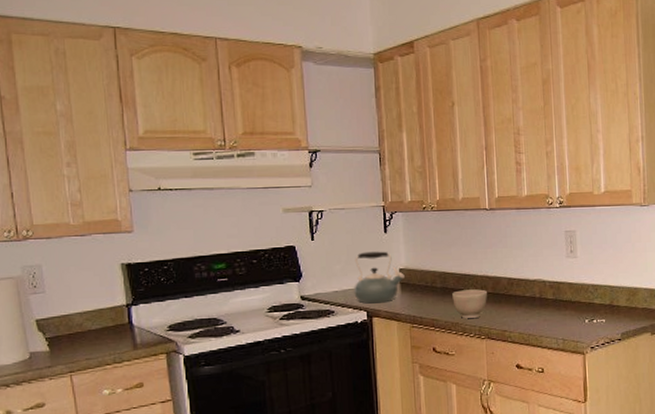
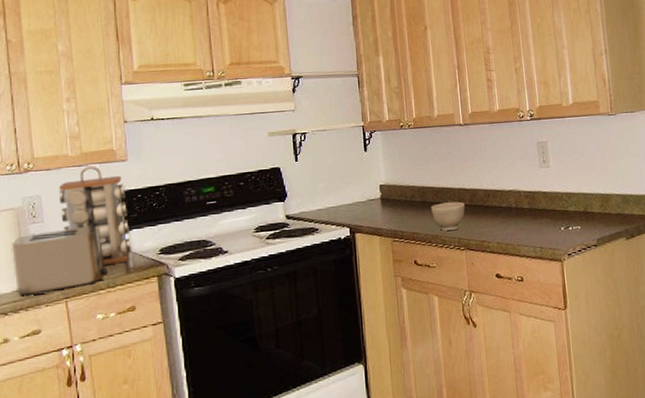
toaster: none [12,298,114,370] -> present [12,225,108,298]
spice rack: none [61,236,140,341] -> present [59,166,133,266]
kettle: present [354,251,405,304] -> none [336,168,385,220]

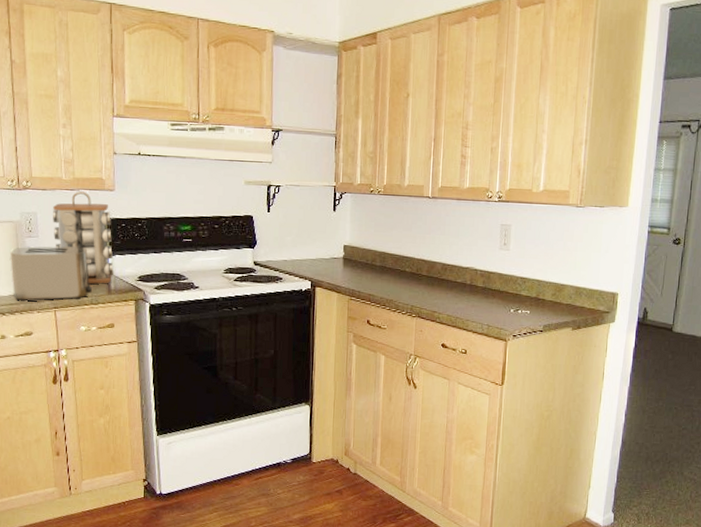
bowl: present [431,201,465,232] -> none [389,270,422,298]

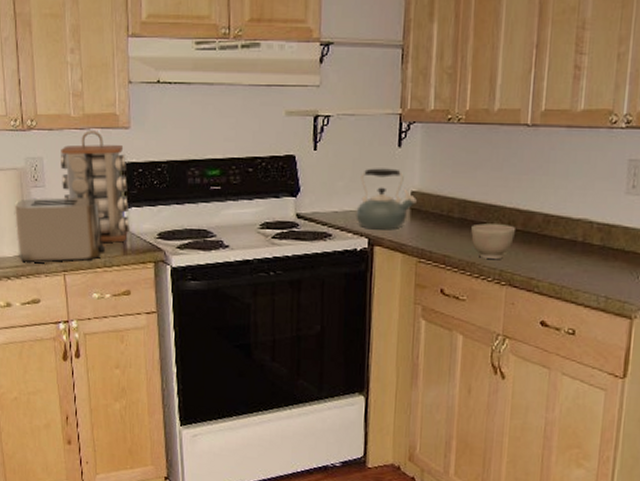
kettle: none [301,227,348,275] -> present [356,168,417,230]
bowl: none [389,270,422,298] -> present [471,223,515,260]

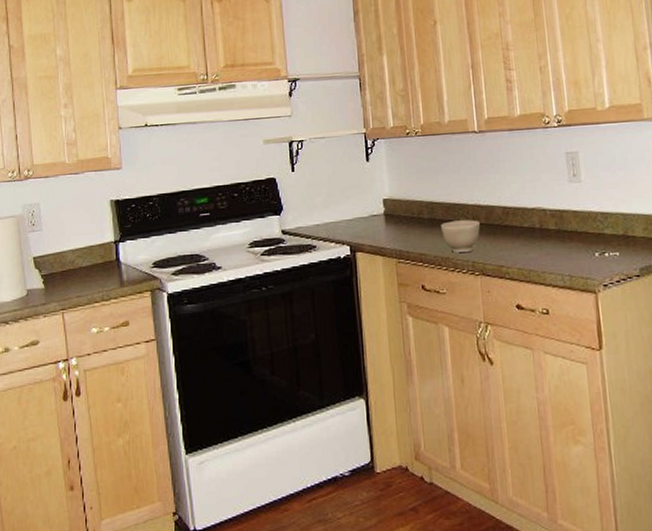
toaster: present [15,197,105,265] -> none [13,235,102,307]
spice rack: present [61,130,131,243] -> none [57,173,126,278]
kettle: present [356,168,417,230] -> none [336,180,389,238]

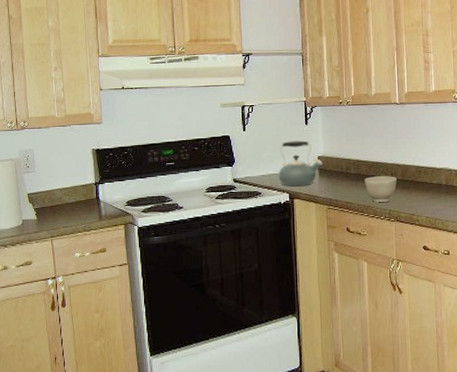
kettle: none [336,180,389,238] -> present [278,140,322,187]

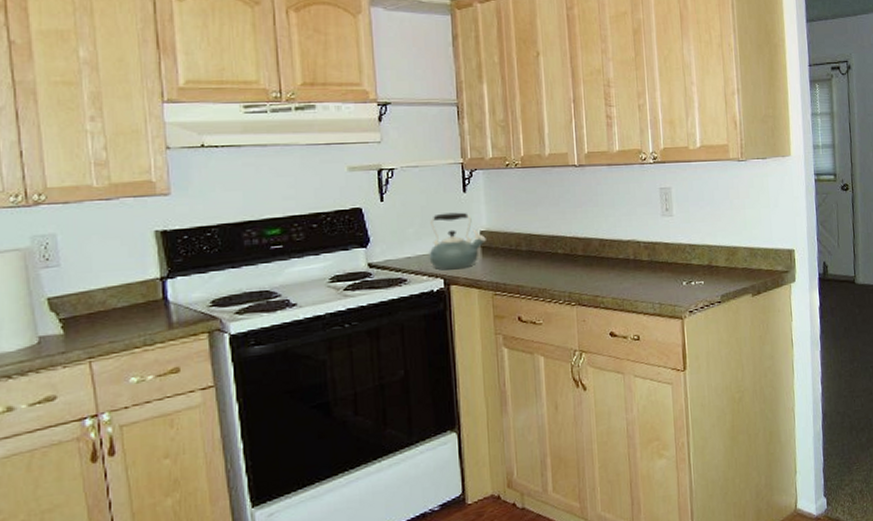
bowl: present [365,176,397,203] -> none [539,252,577,285]

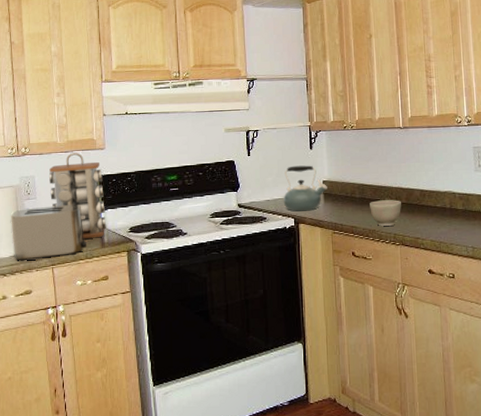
toaster: none [17,271,144,357] -> present [11,204,86,262]
spice rack: none [81,199,176,320] -> present [49,152,107,240]
bowl: none [539,252,577,285] -> present [370,200,401,227]

